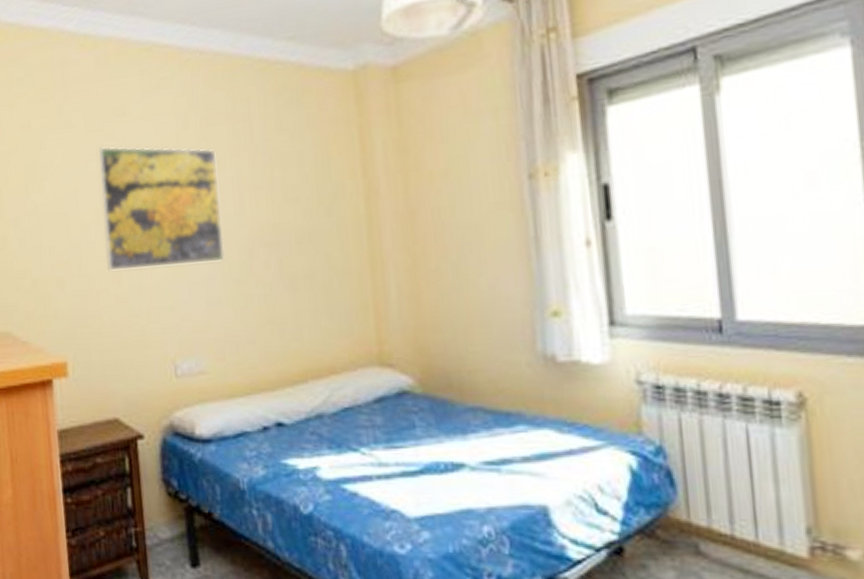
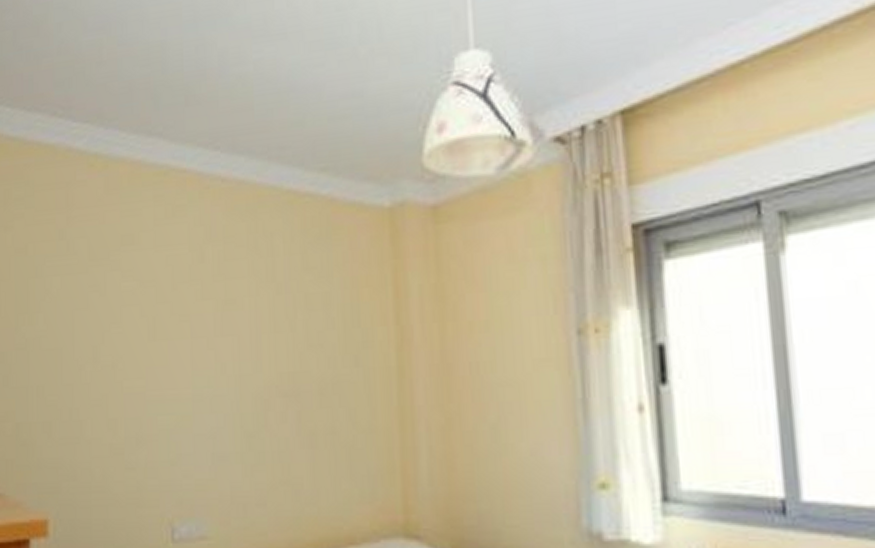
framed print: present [99,146,225,271] -> none [101,276,237,417]

